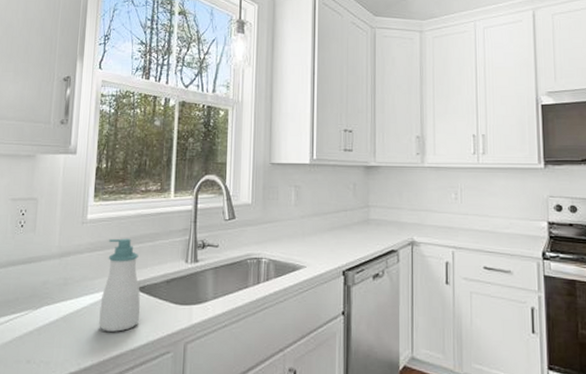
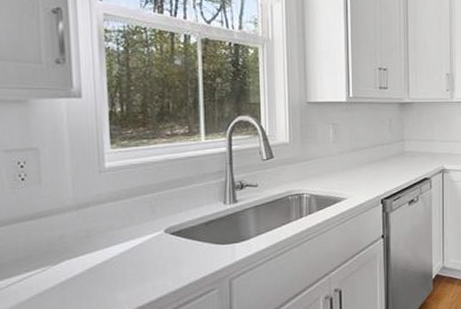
soap bottle: present [99,238,141,332] -> none [132,184,179,278]

